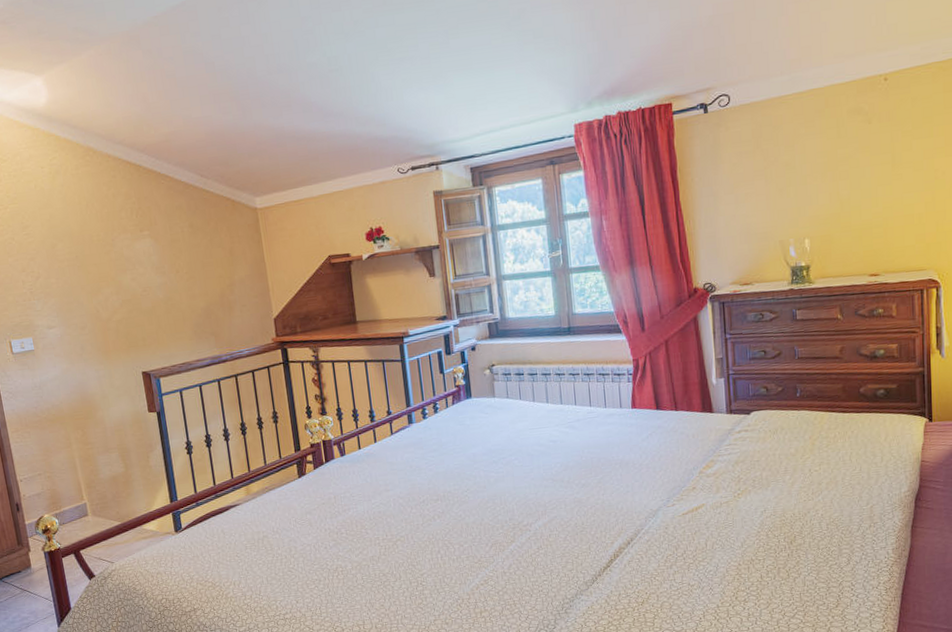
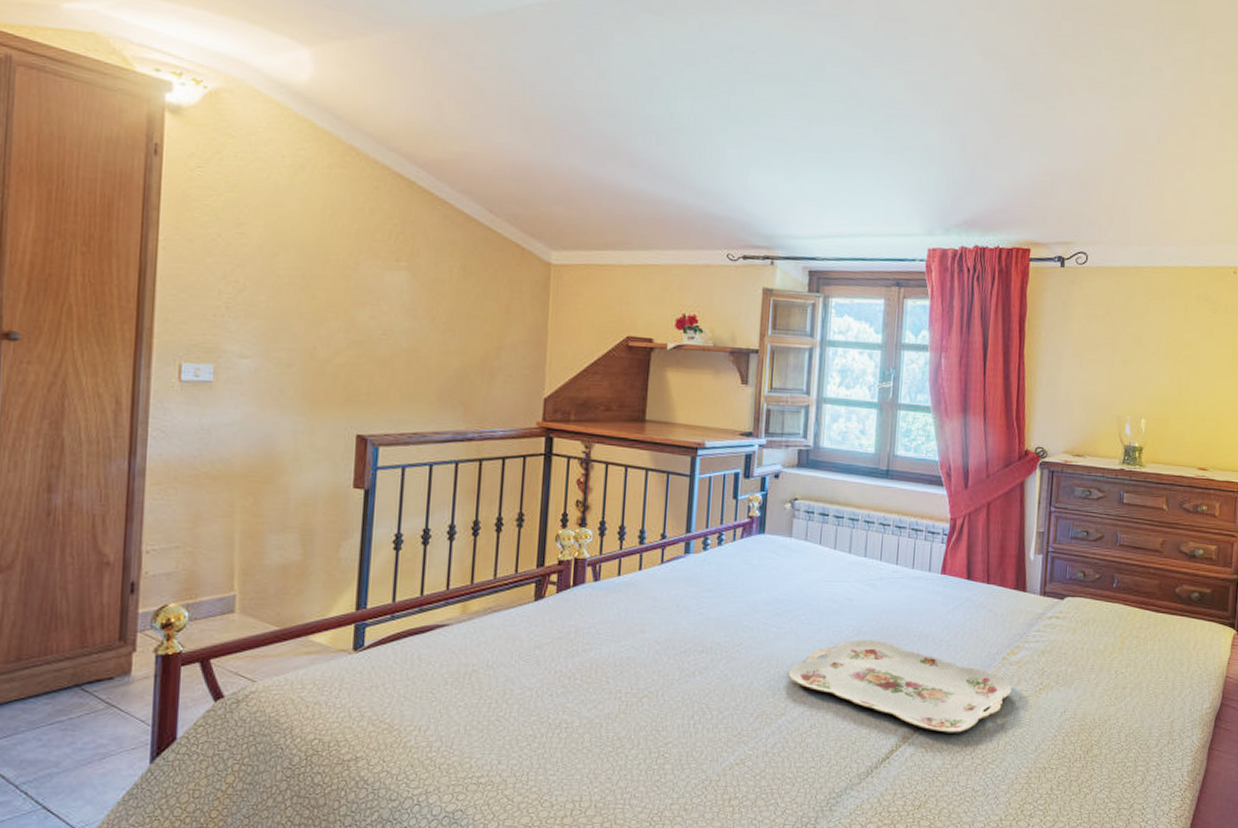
serving tray: none [511,471,713,541] -> present [788,639,1012,733]

